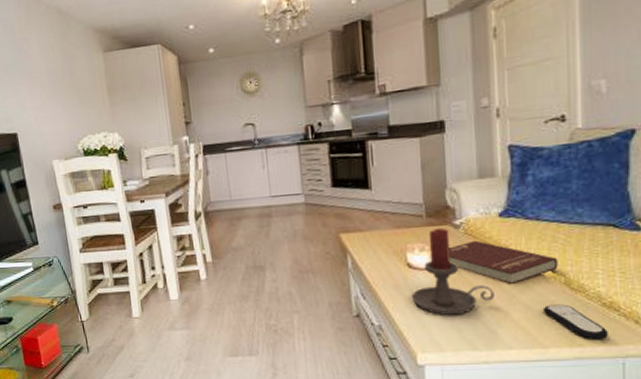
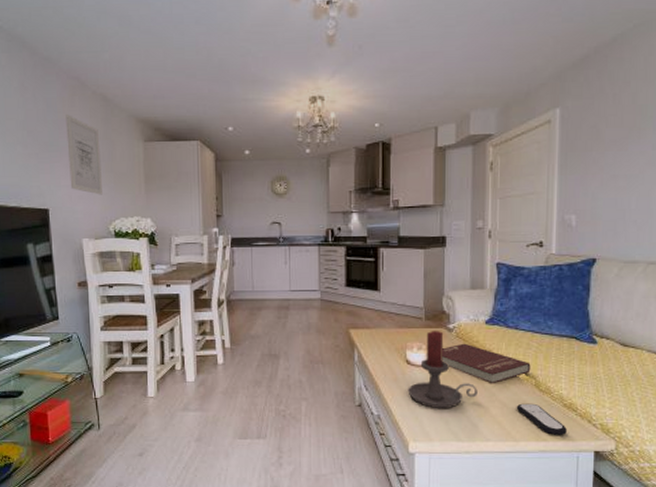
wall art: none [23,33,69,114] -> present [66,115,104,195]

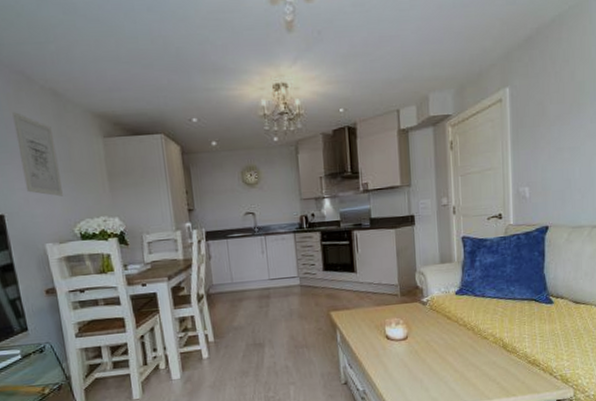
candle holder: present [408,330,478,408] -> none [389,304,453,378]
book: present [442,343,531,384] -> none [418,314,498,350]
remote control: present [516,403,567,435] -> none [487,363,532,390]

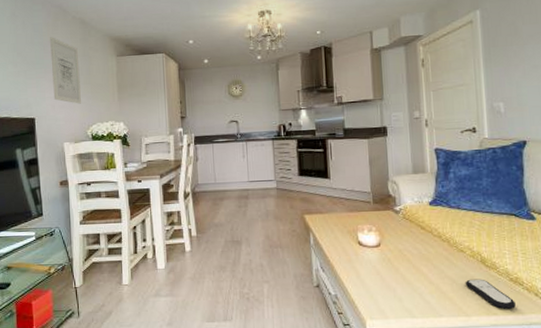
remote control: none [487,363,532,390] -> present [465,279,516,309]

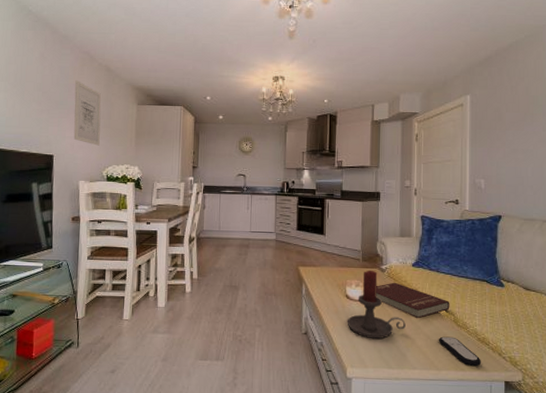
candle holder: none [361,212,427,287] -> present [347,270,406,339]
book: none [391,224,476,262] -> present [376,282,450,319]

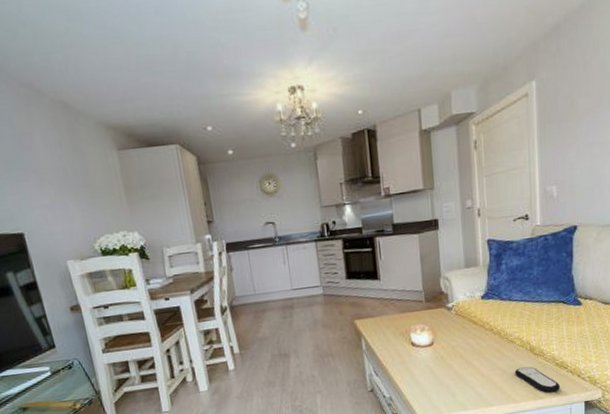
wall art: present [73,80,101,146] -> none [24,127,82,213]
candle holder: present [347,270,406,339] -> none [415,310,479,384]
book: present [376,282,450,319] -> none [444,319,525,355]

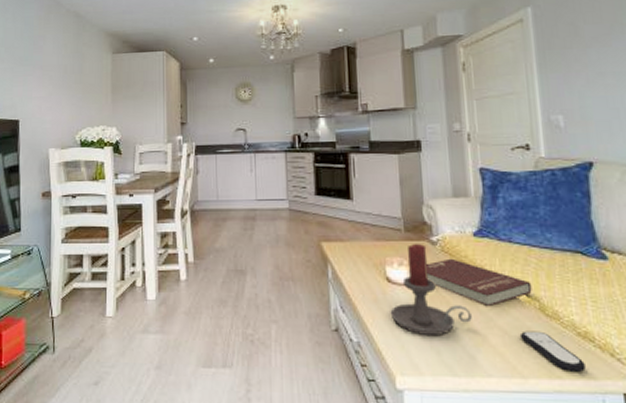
candle holder: none [415,310,479,384] -> present [390,243,472,335]
book: none [444,319,525,355] -> present [426,258,532,307]

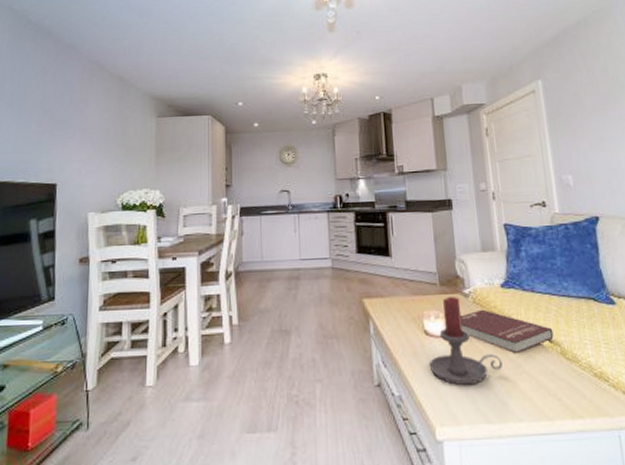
remote control: present [519,331,586,372] -> none [545,374,603,411]

